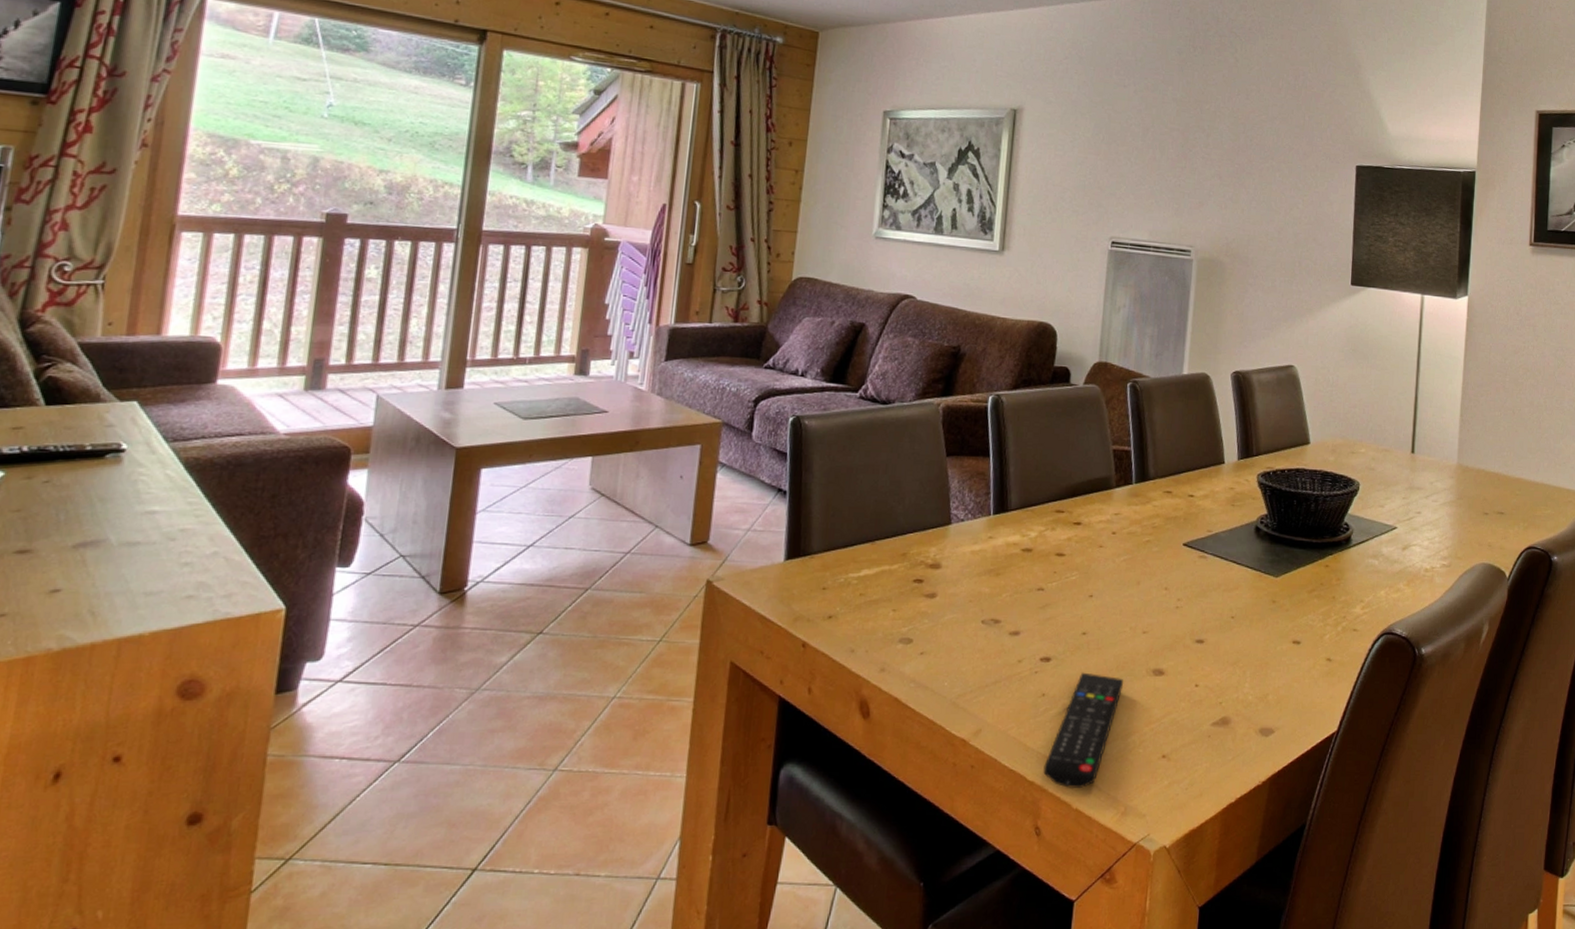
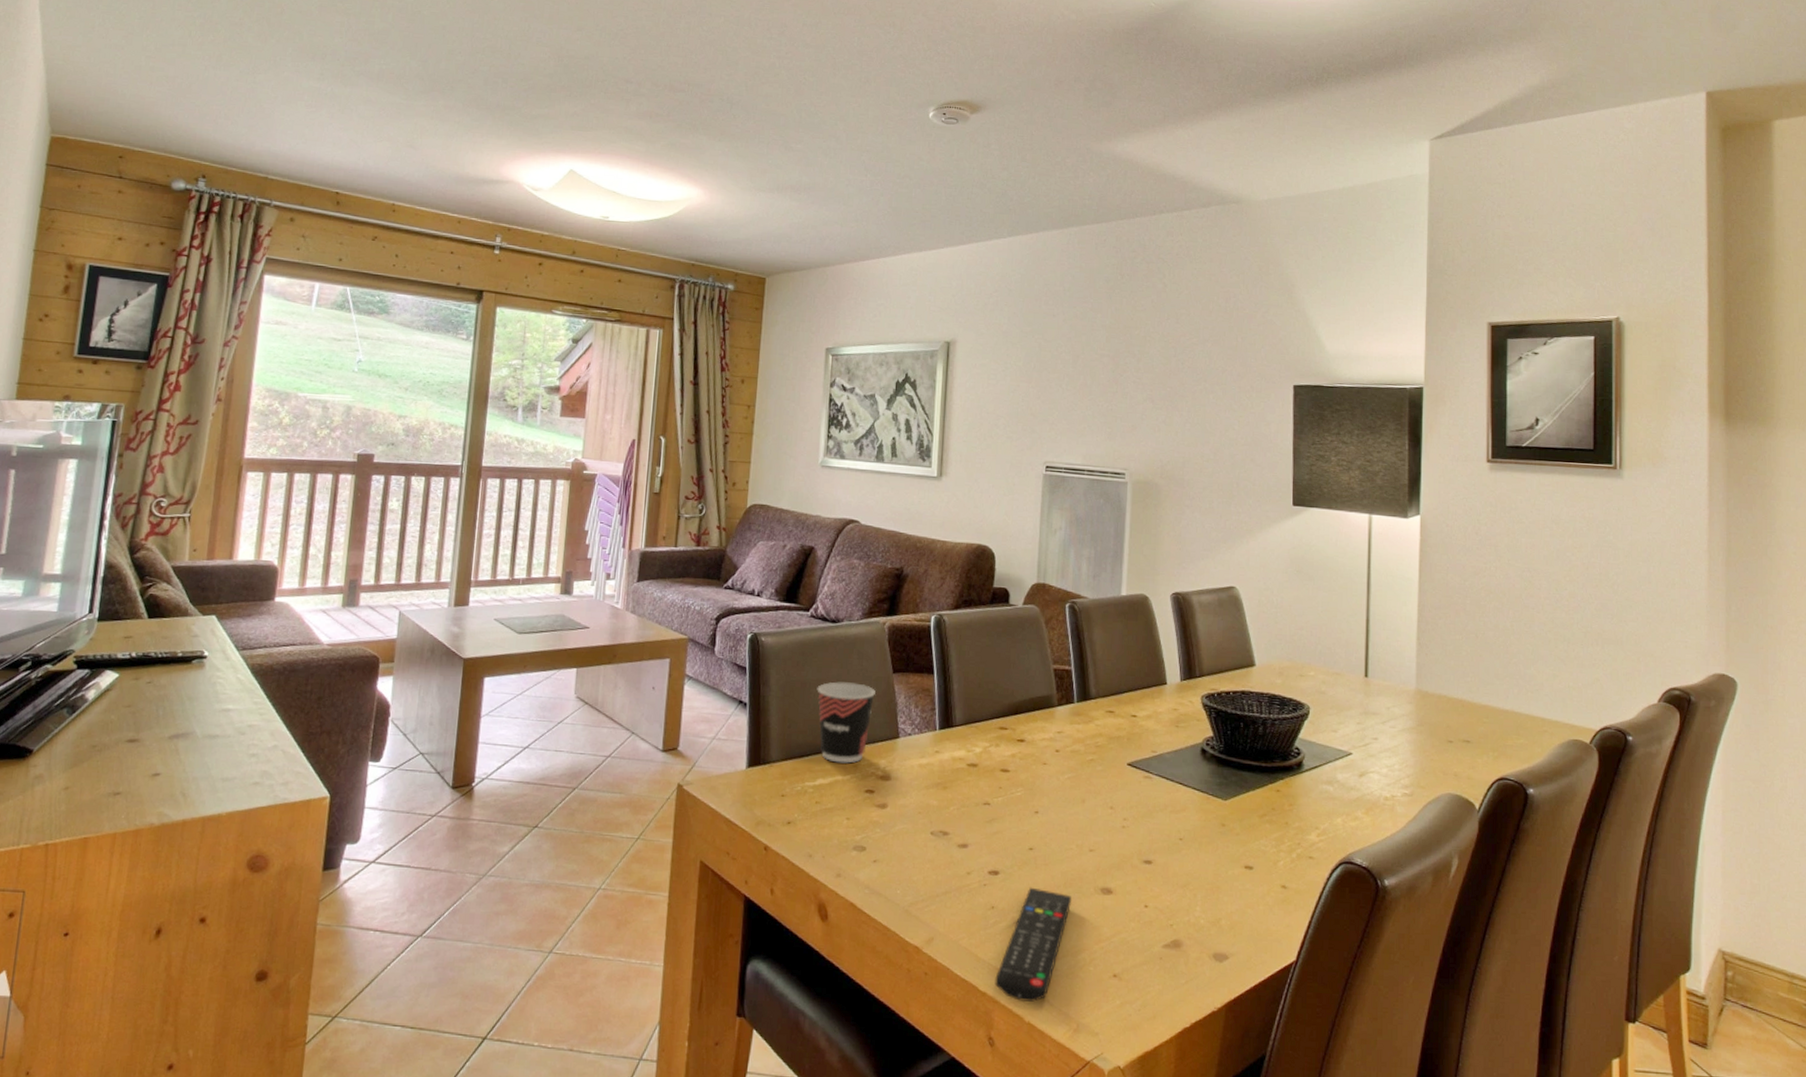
cup: none [864,466,927,552] -> present [817,682,875,764]

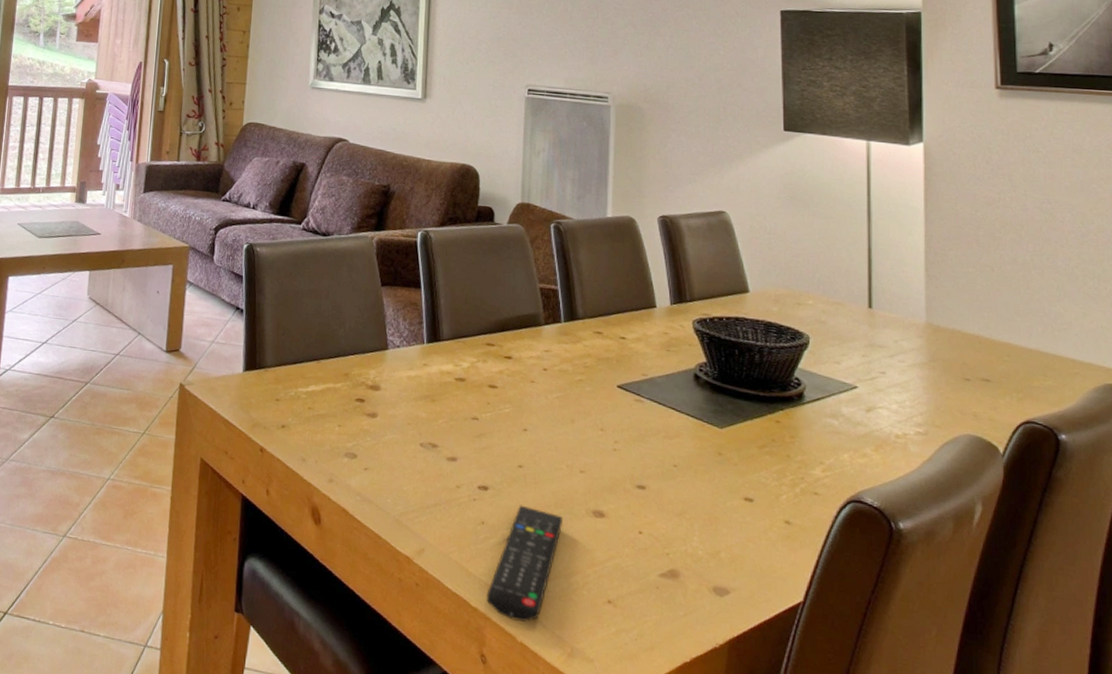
cup: present [817,682,875,764] -> none [309,292,365,372]

